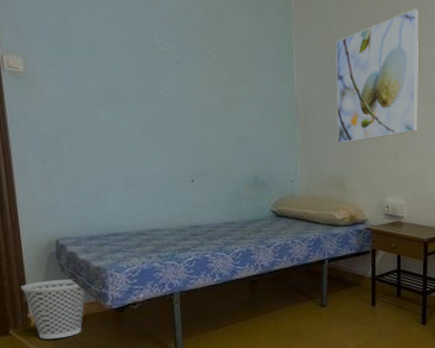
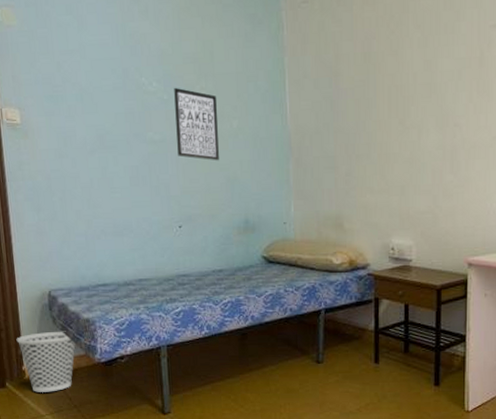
wall art: none [186,49,231,122] -> present [174,87,219,161]
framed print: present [336,9,419,144] -> none [333,18,429,180]

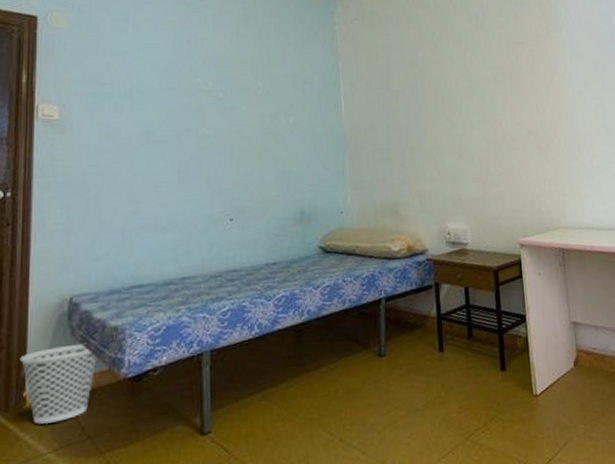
wall art: present [174,87,219,161] -> none [230,87,275,155]

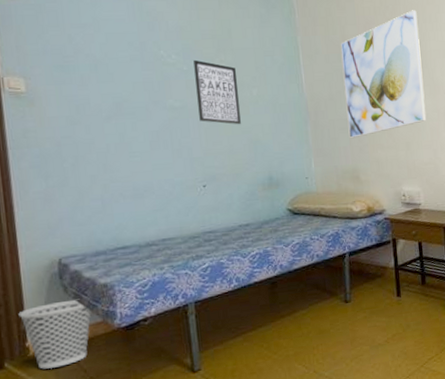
wall art: none [230,87,275,155] -> present [193,59,241,125]
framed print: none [384,36,475,170] -> present [341,10,427,139]

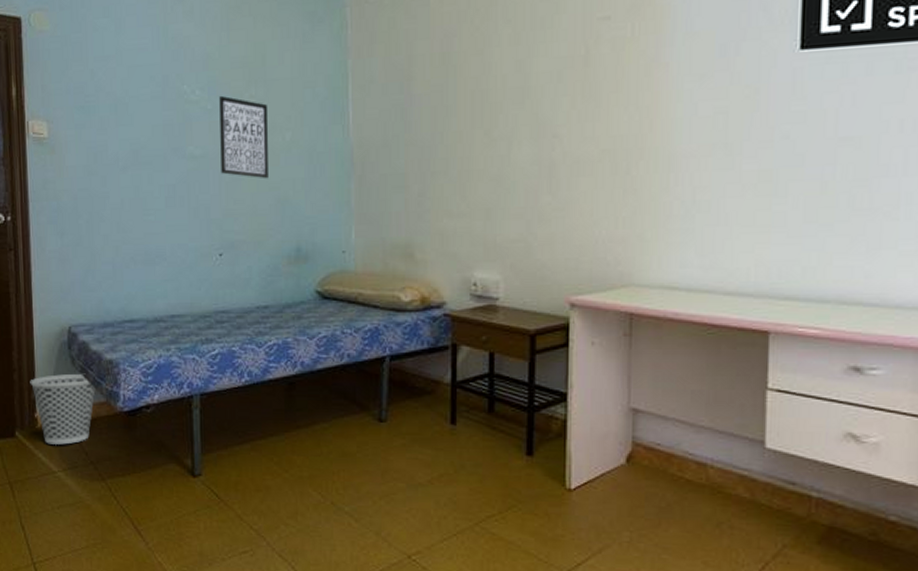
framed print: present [341,10,427,139] -> none [404,11,522,201]

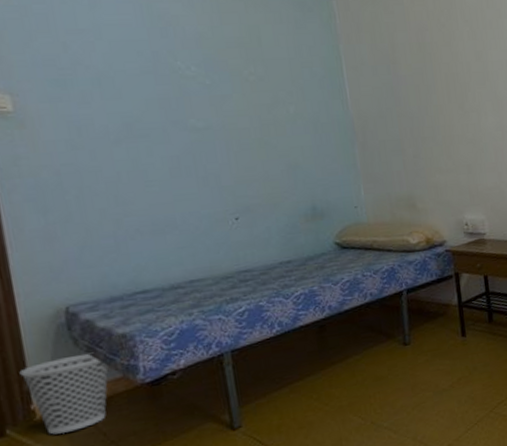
wall art: present [219,95,268,179] -> none [217,72,277,148]

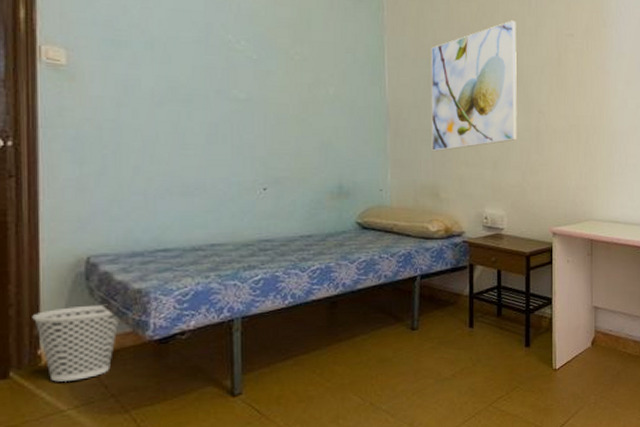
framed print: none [390,14,490,162] -> present [430,20,517,152]

